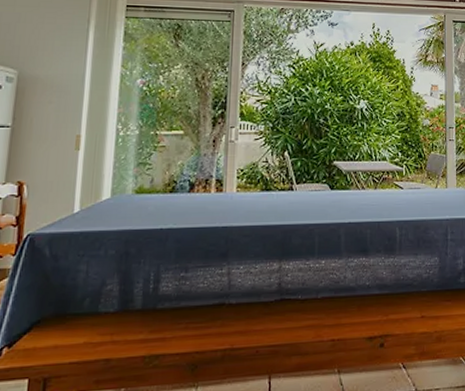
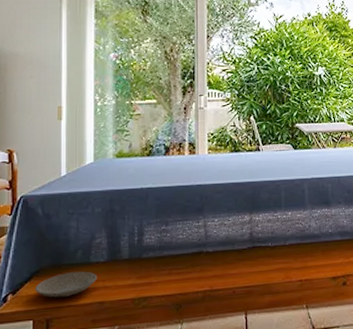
plate: none [33,322,105,353] -> present [34,271,97,298]

